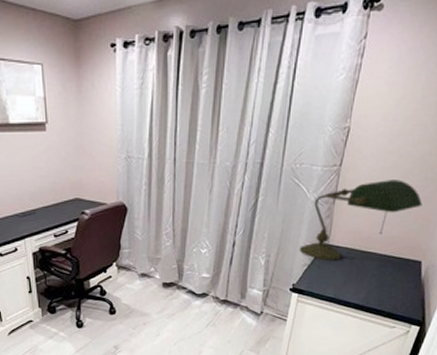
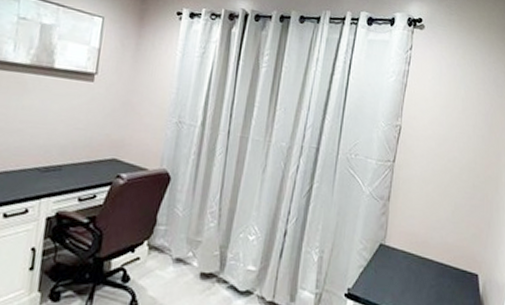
desk lamp: present [299,180,423,260] -> none [354,182,473,264]

